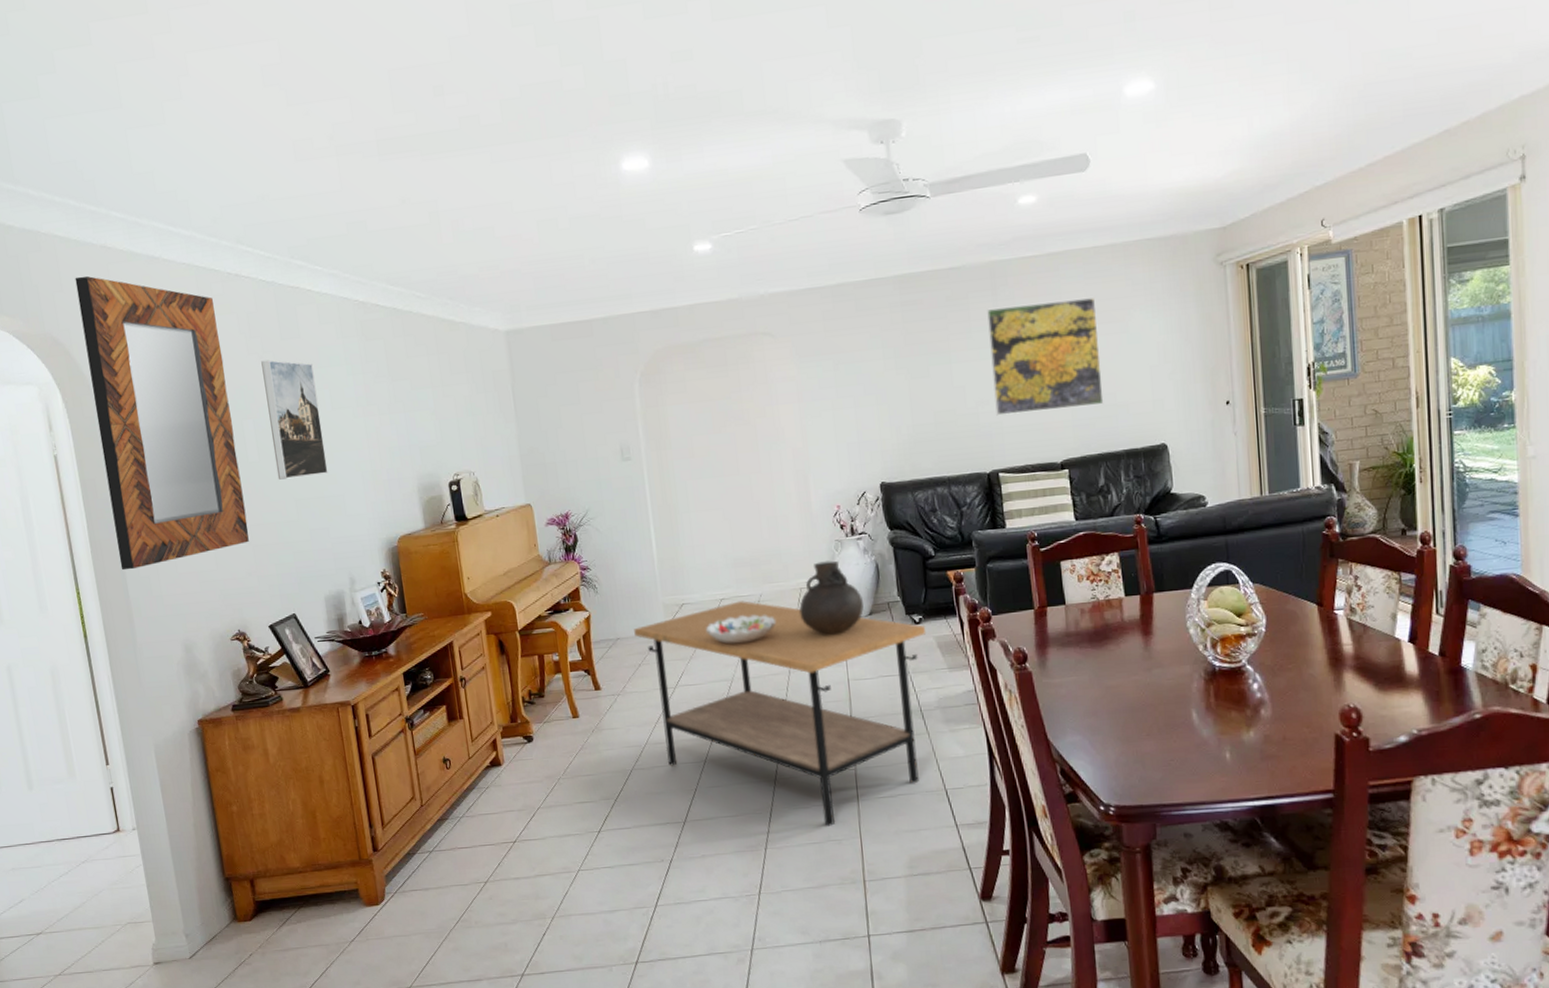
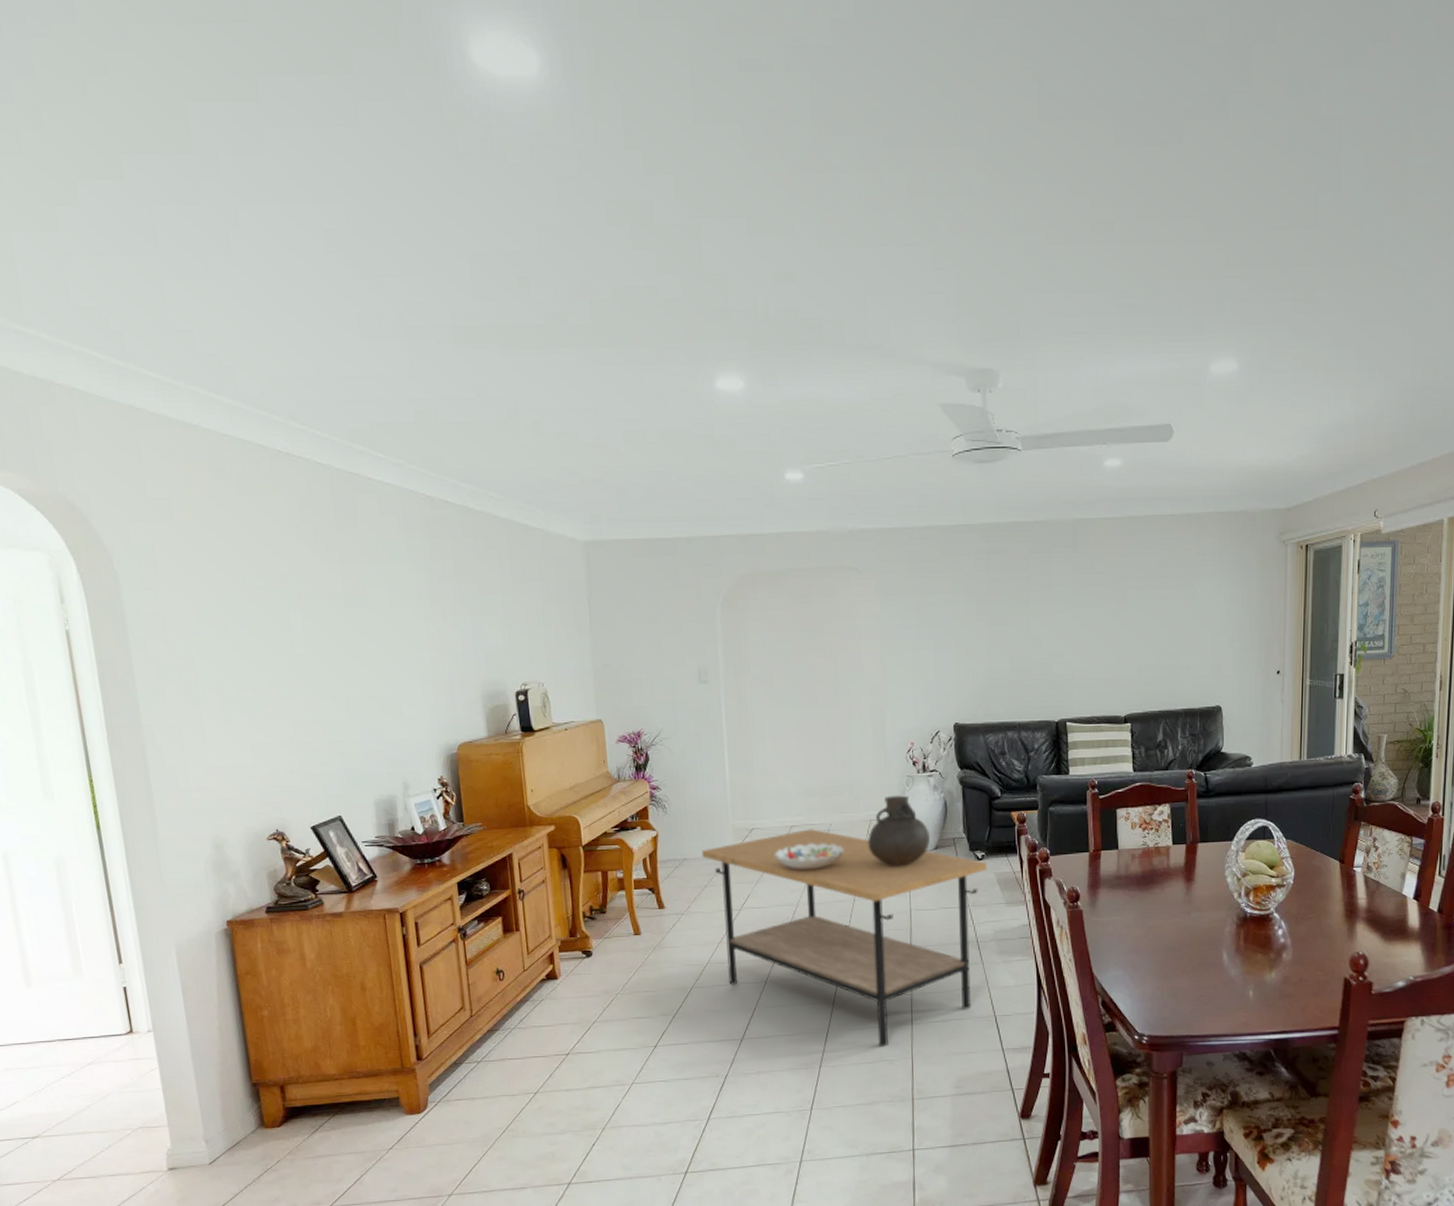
home mirror: present [75,275,249,571] -> none [96,437,292,760]
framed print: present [261,359,328,480] -> none [312,548,384,676]
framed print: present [987,298,1104,416] -> none [1067,563,1168,668]

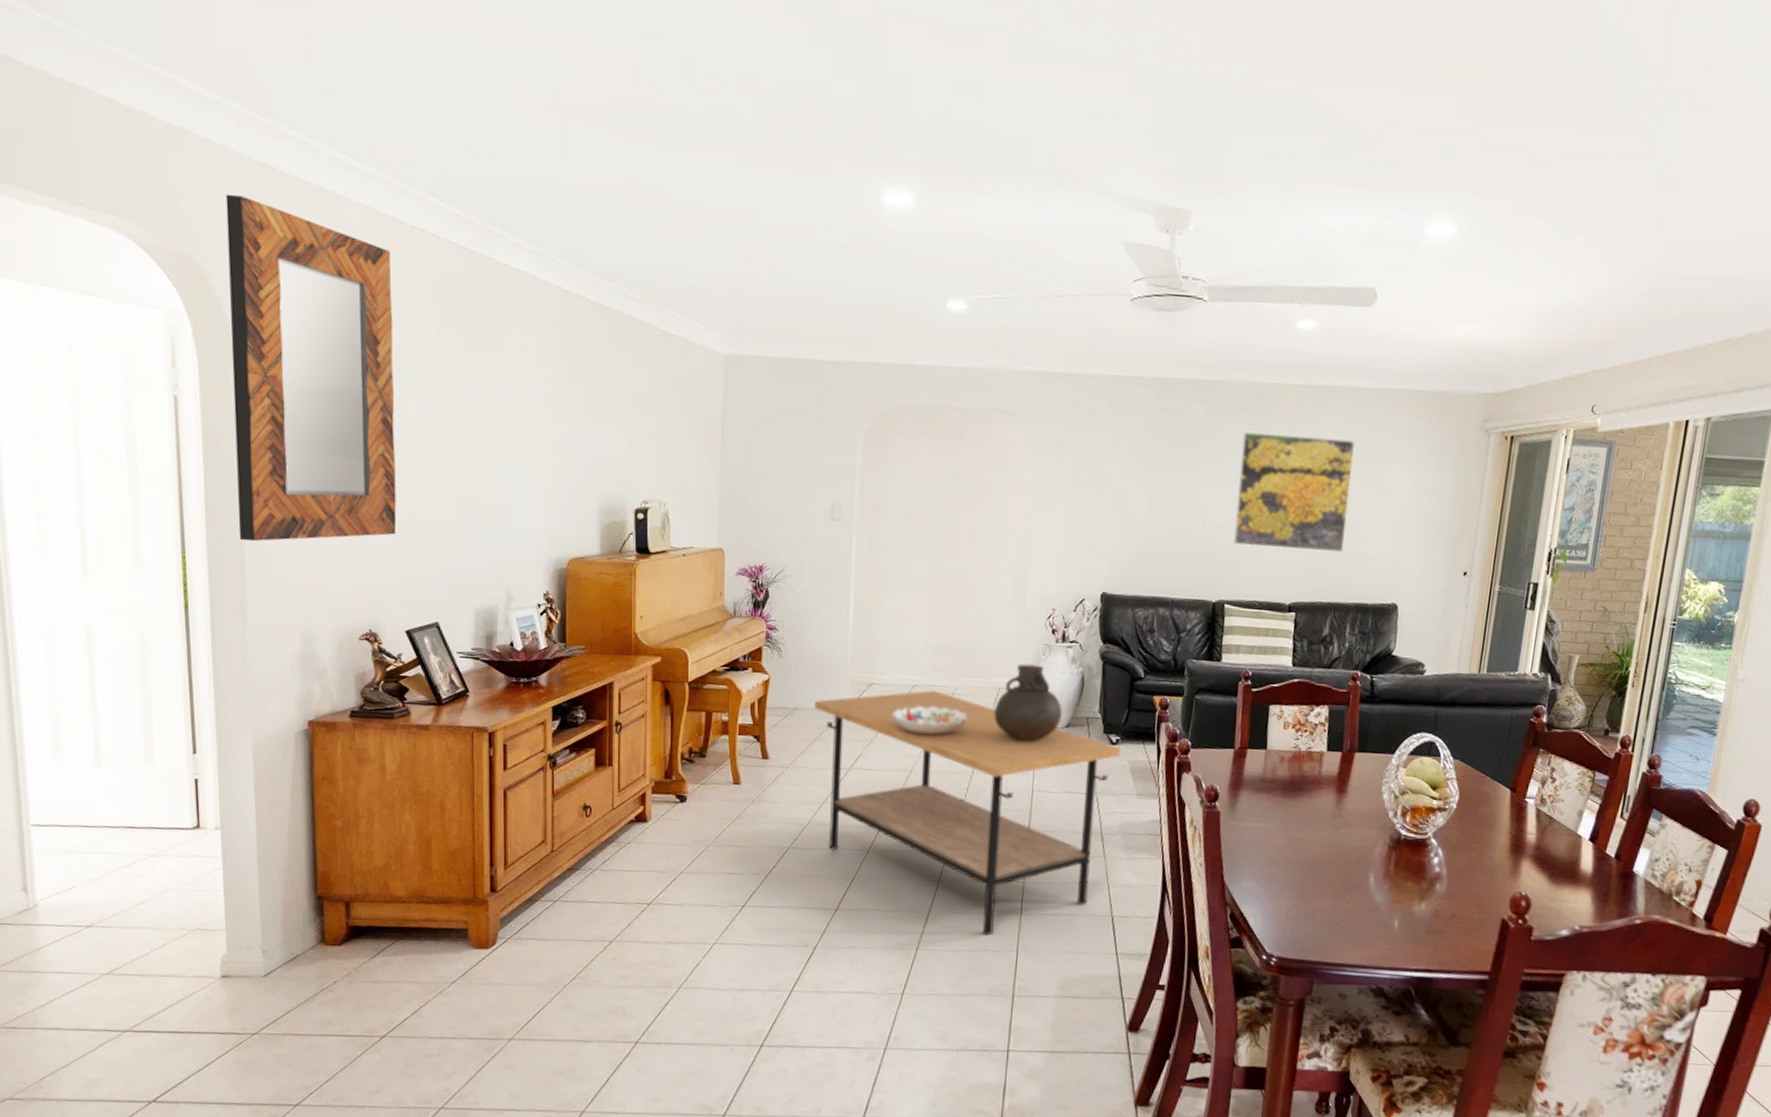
home mirror: none [96,437,292,760] -> present [225,194,397,542]
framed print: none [1067,563,1168,668] -> present [1233,432,1356,553]

